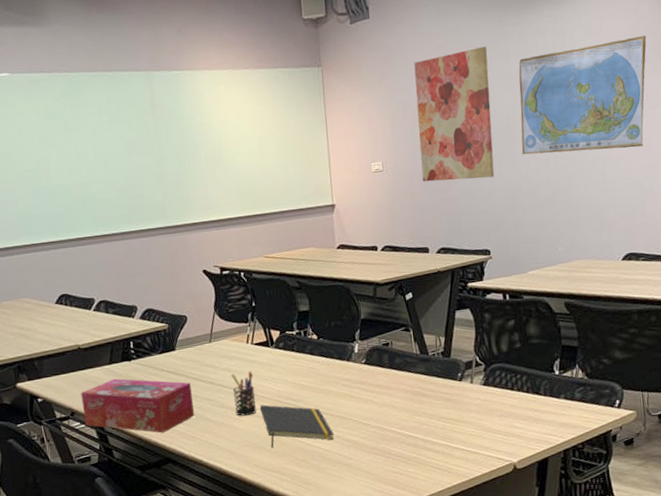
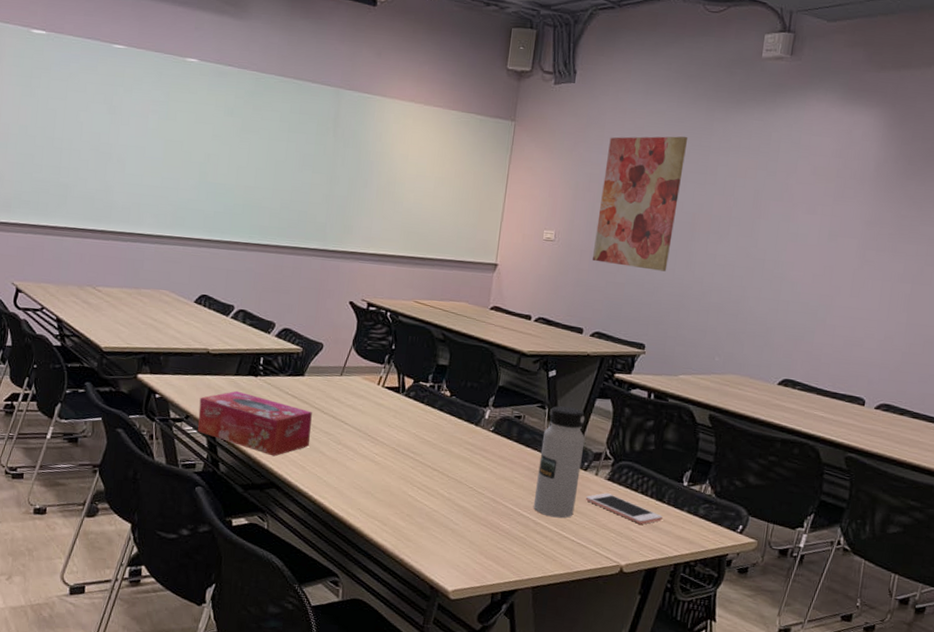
pen holder: present [230,371,257,416] -> none [351,412,377,458]
notepad: present [259,404,334,448] -> none [376,450,445,501]
water bottle: none [413,324,459,432] -> present [533,406,585,518]
cell phone: none [466,397,543,420] -> present [585,493,663,525]
world map: present [518,36,647,155] -> none [700,157,854,274]

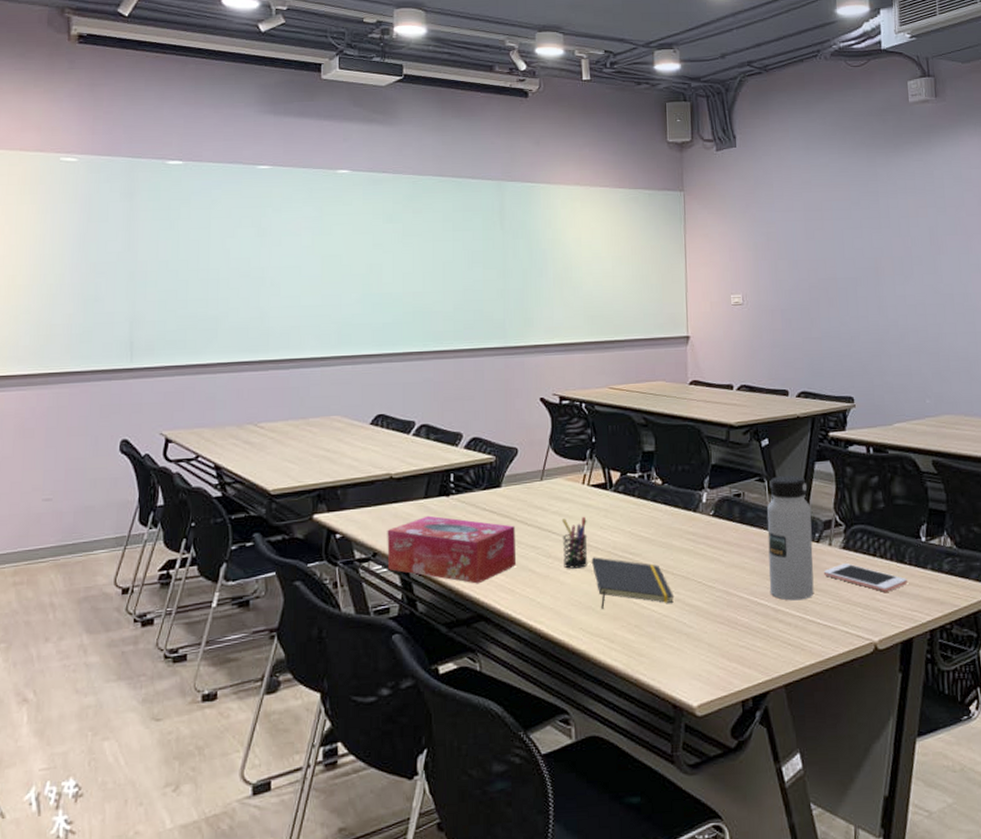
pen holder: none [351,412,377,458] -> present [561,516,588,569]
notepad: none [376,450,445,501] -> present [591,557,674,609]
wall art: present [593,136,689,272] -> none [780,184,860,320]

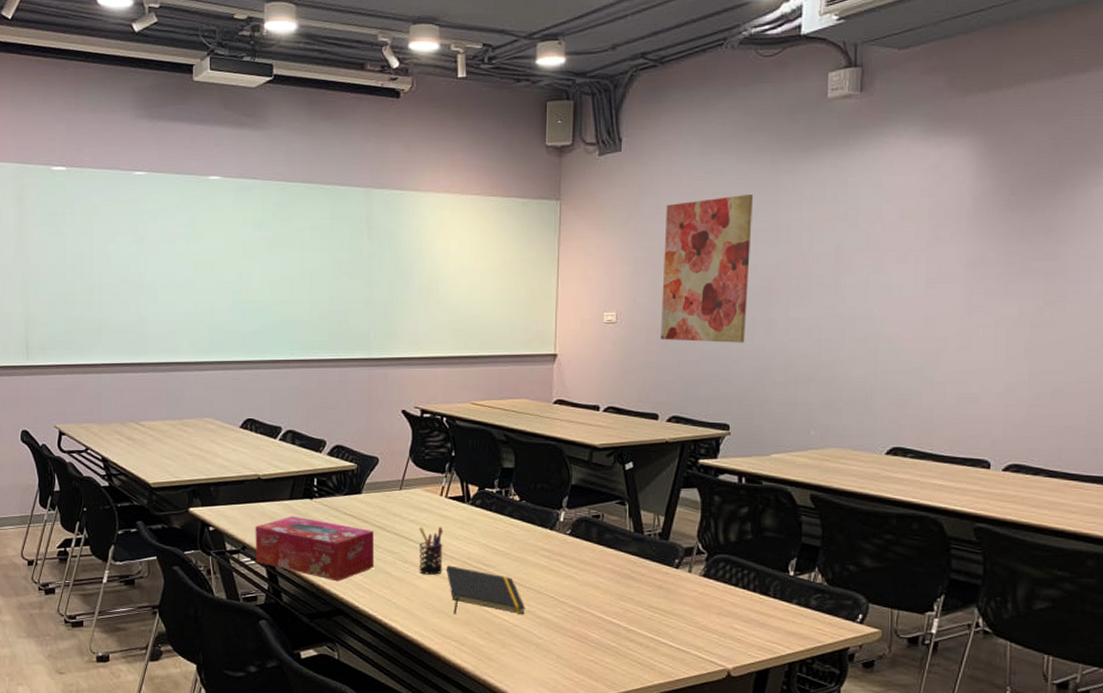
water bottle: present [767,475,814,601] -> none [622,500,673,623]
wall art: none [780,184,860,320] -> present [661,193,754,343]
cell phone: present [823,563,907,592] -> none [680,591,769,622]

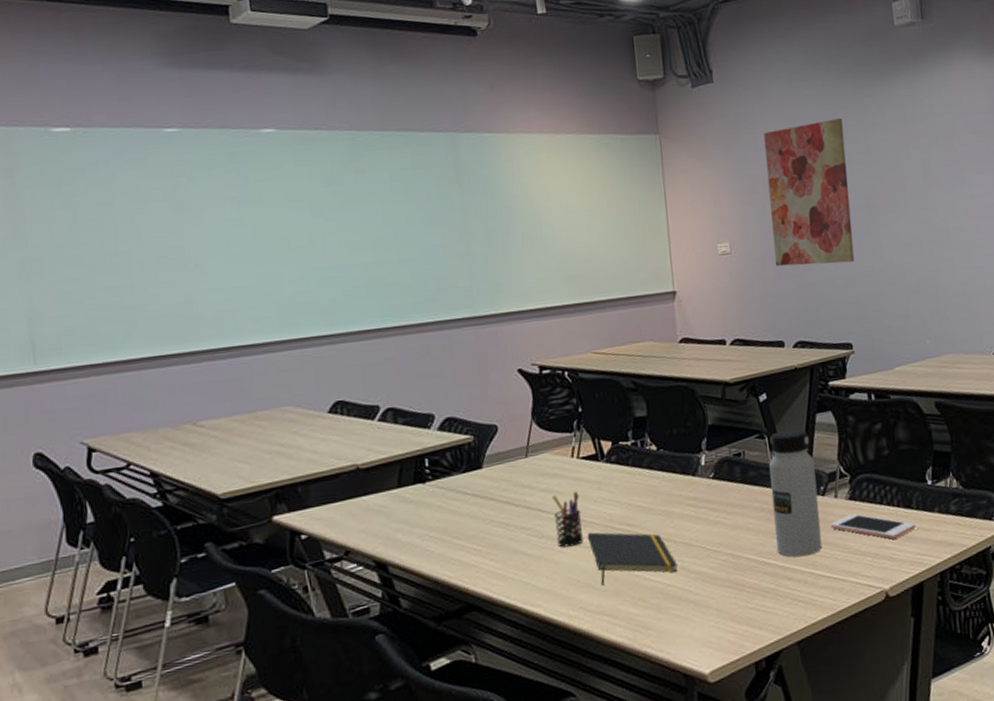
tissue box: present [255,516,375,582] -> none [359,505,507,573]
water bottle: none [622,500,673,623] -> present [769,429,822,557]
cell phone: none [680,591,769,622] -> present [830,513,916,539]

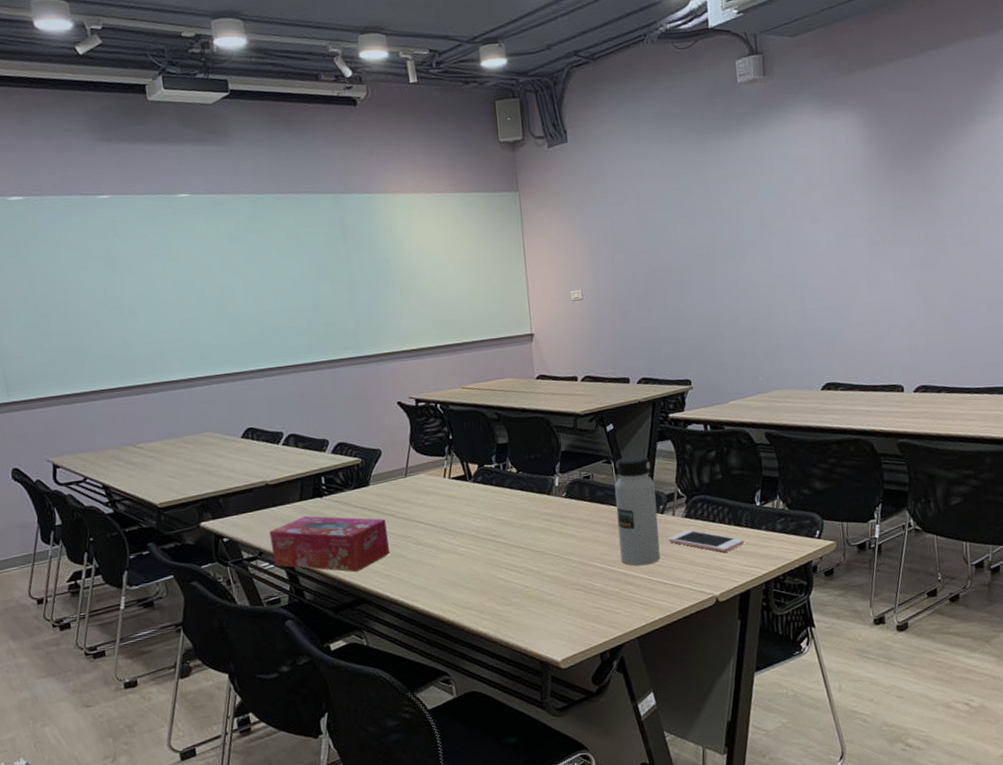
tissue box: none [359,505,507,573] -> present [269,515,391,572]
pen holder: present [551,491,584,548] -> none [427,506,455,553]
notepad: present [587,532,678,585] -> none [457,541,535,585]
wall art: present [763,118,855,267] -> none [613,172,695,311]

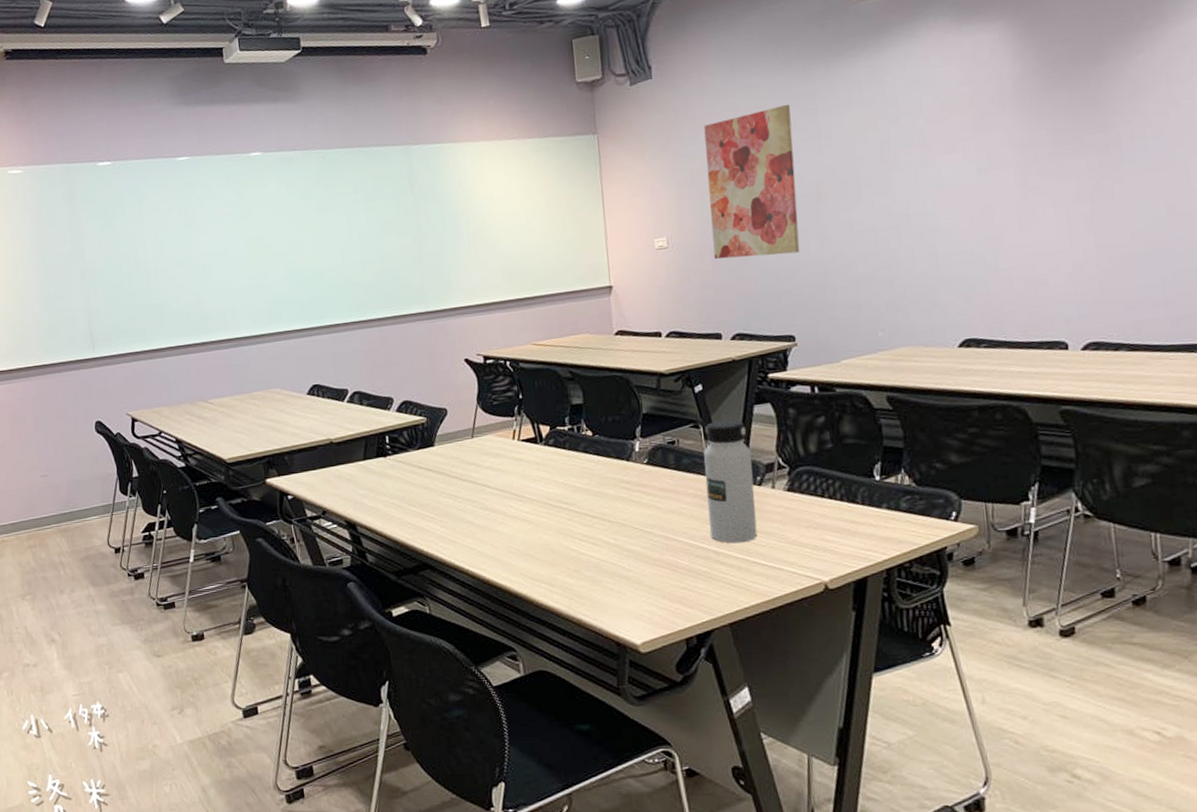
tissue box: present [269,515,391,572] -> none [333,475,455,536]
wall art: none [613,172,695,311] -> present [704,104,800,260]
cell phone: present [668,530,744,553] -> none [766,505,860,533]

